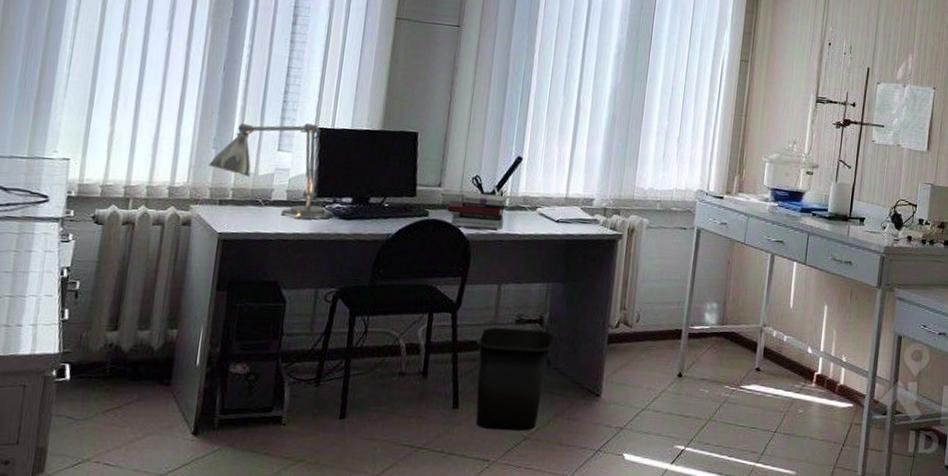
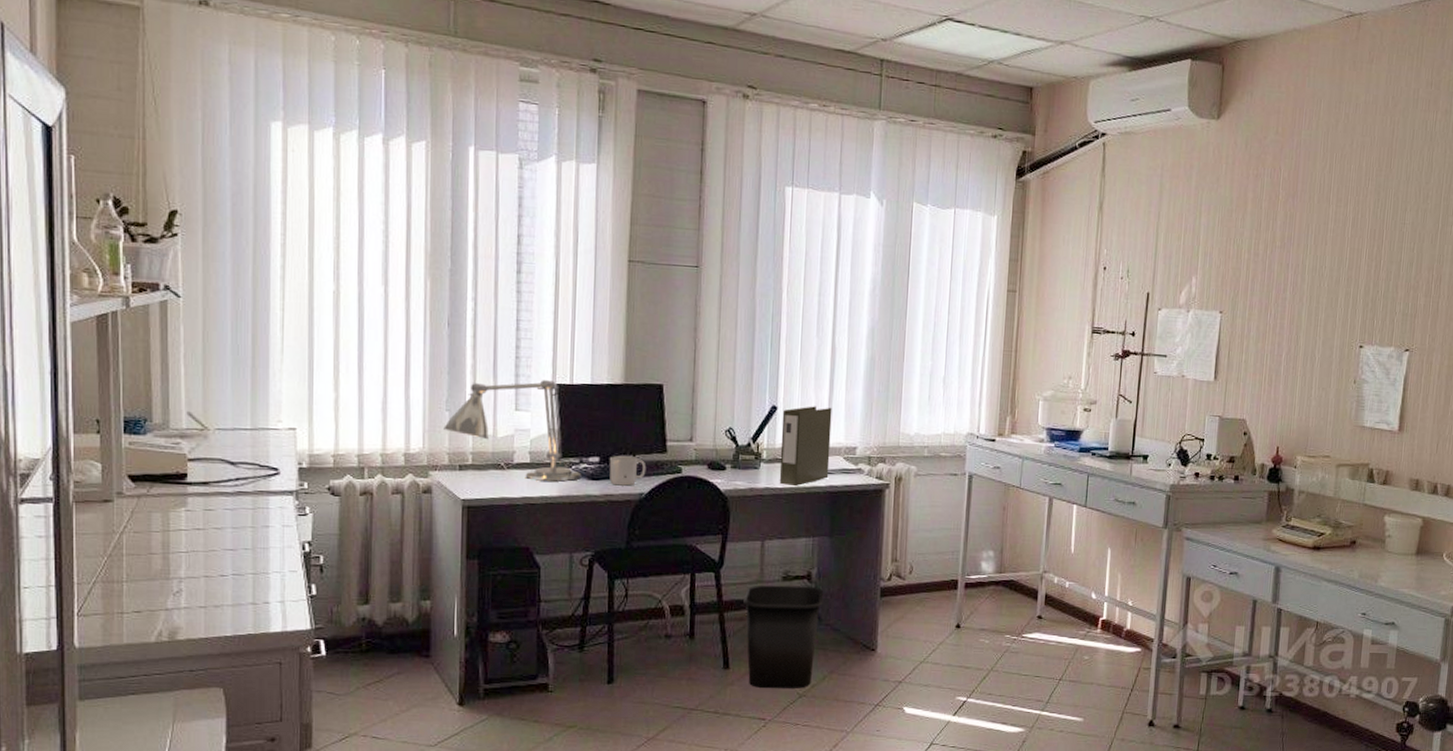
mug: none [360,197,396,227] -> present [609,456,647,486]
books: present [448,193,506,232] -> none [702,446,763,486]
binder: none [519,158,574,234] -> present [779,406,832,487]

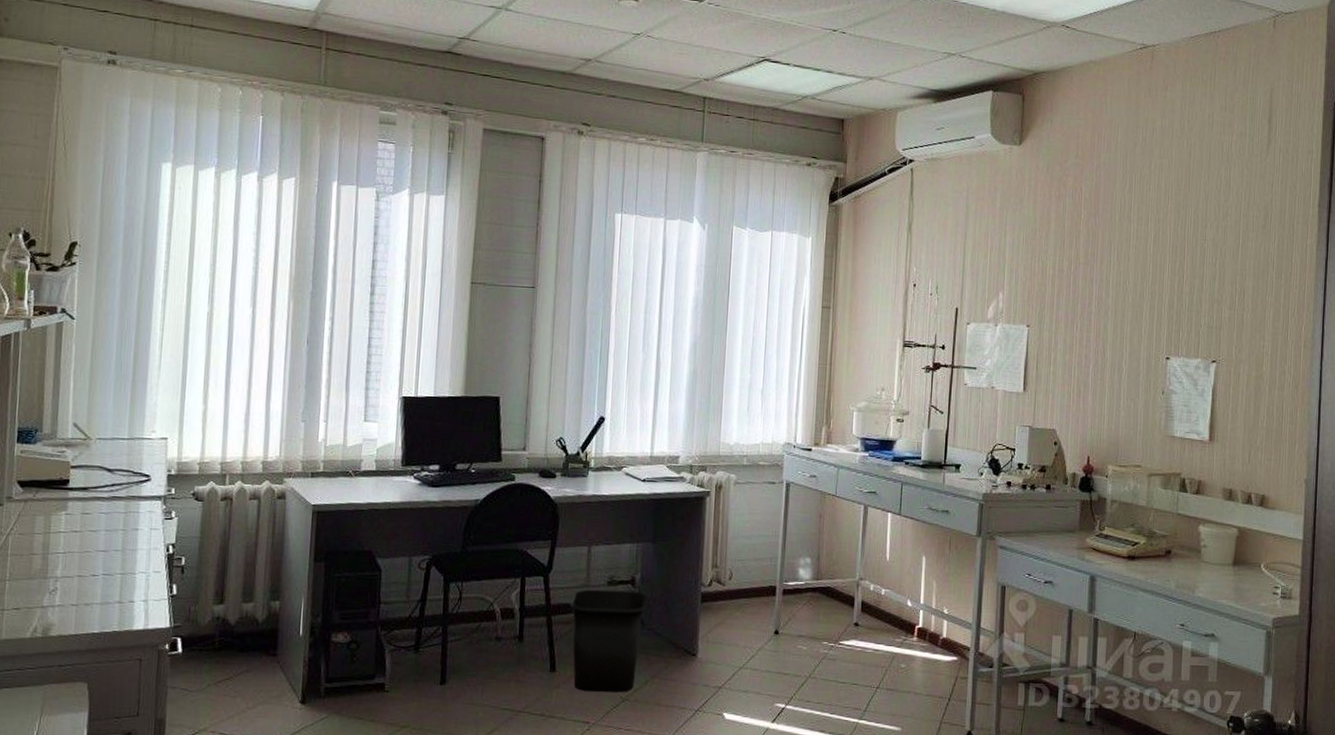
desk lamp: present [443,380,584,482] -> none [299,393,425,489]
mug: present [609,456,647,486] -> none [448,464,482,493]
binder: present [779,406,832,487] -> none [605,417,657,494]

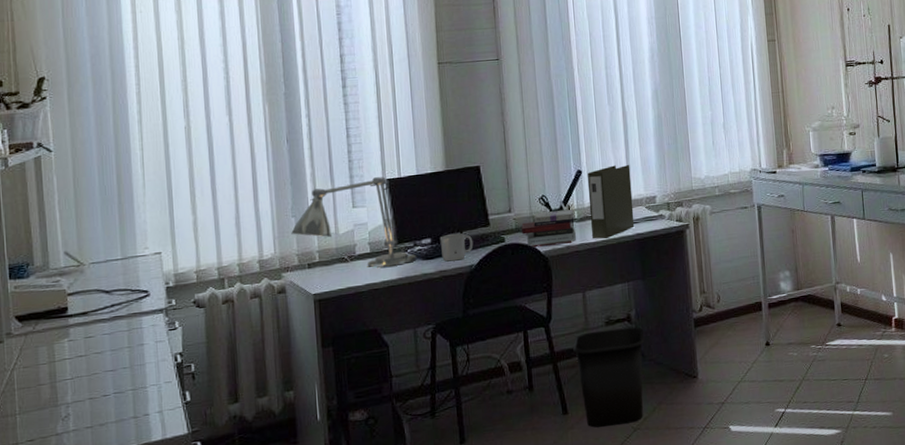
desk lamp: none [299,393,425,489] -> present [291,177,419,268]
mug: none [448,464,482,493] -> present [439,233,474,262]
books: none [534,455,591,494] -> present [521,209,577,247]
binder: none [605,417,657,494] -> present [587,164,635,240]

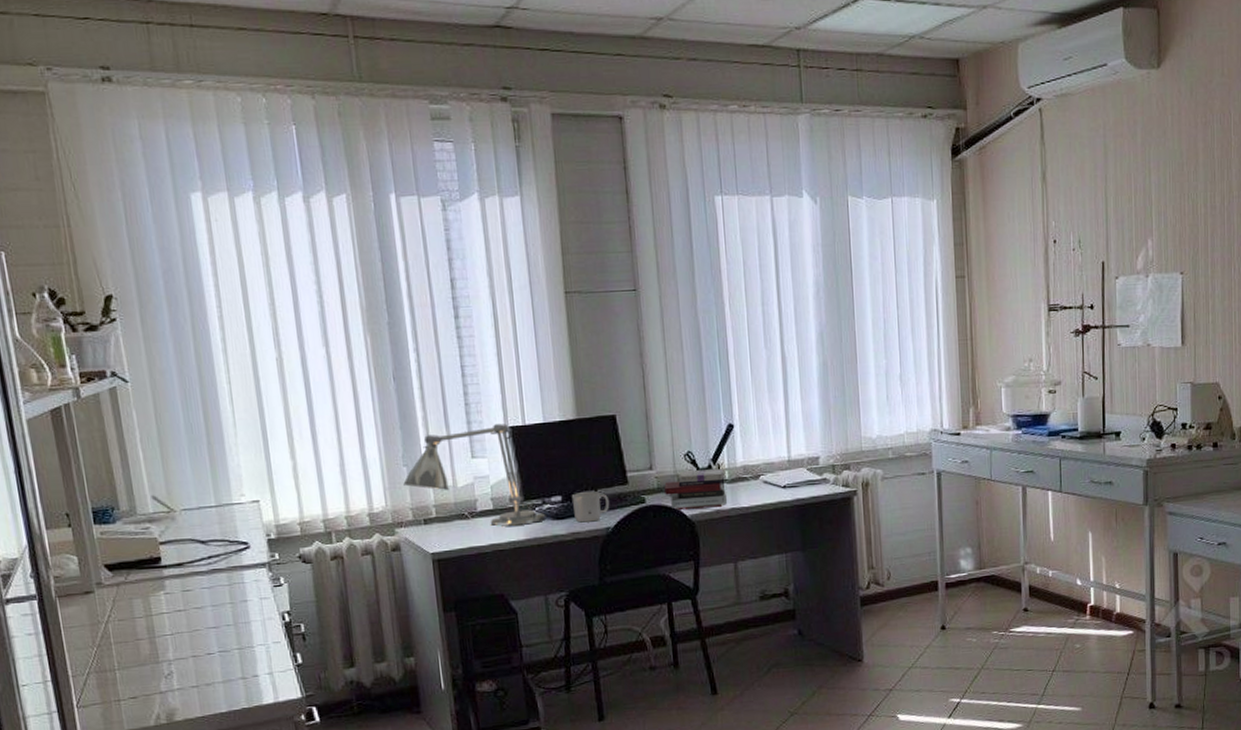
waste bin: present [573,327,645,428] -> none [723,603,804,710]
binder: present [587,164,635,240] -> none [739,418,794,504]

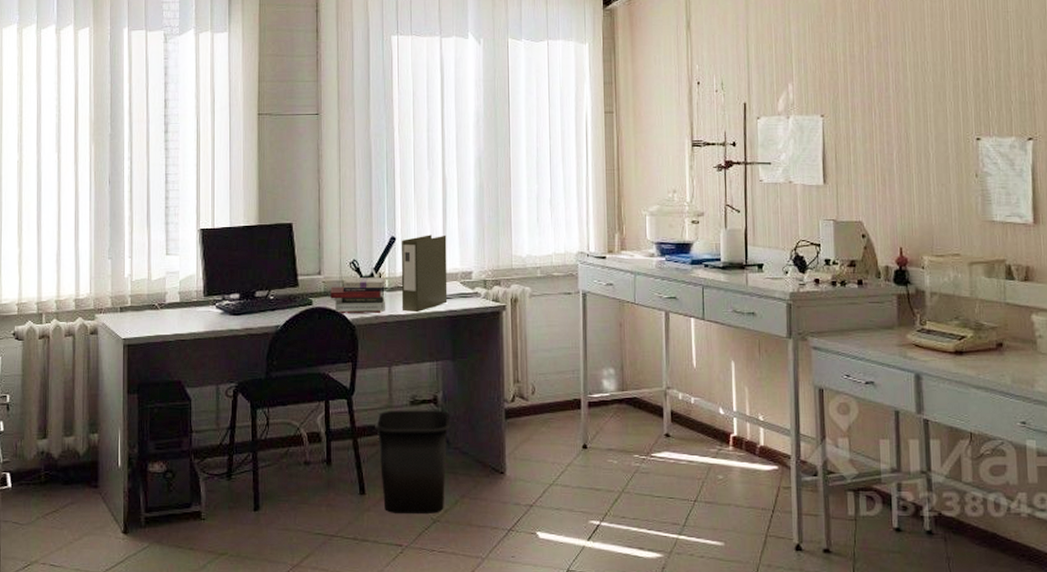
desk lamp: present [403,424,549,527] -> none [107,226,227,318]
mug: present [571,491,610,523] -> none [248,292,281,319]
waste bin: none [723,603,804,710] -> present [375,410,451,513]
binder: none [739,418,794,504] -> present [401,234,448,313]

